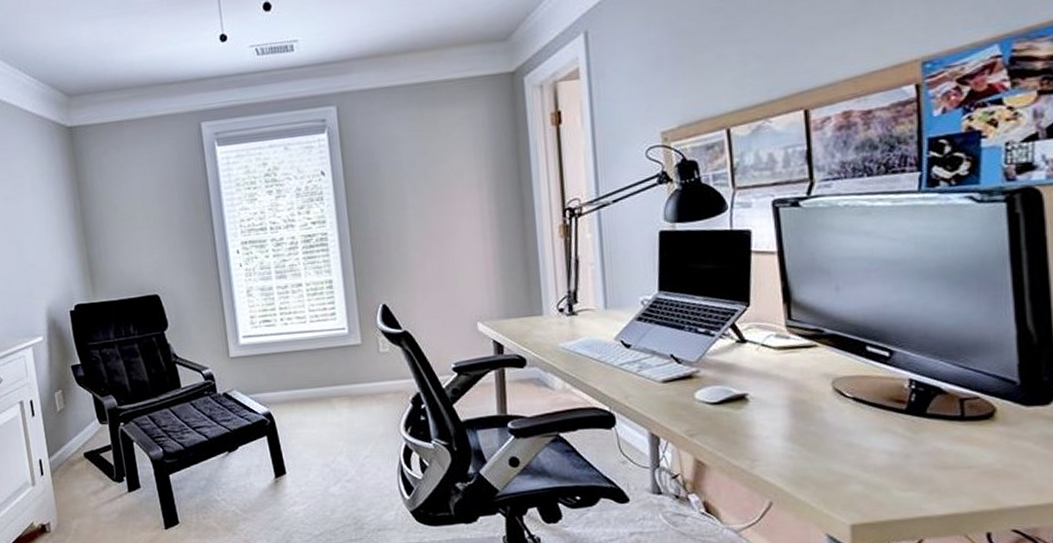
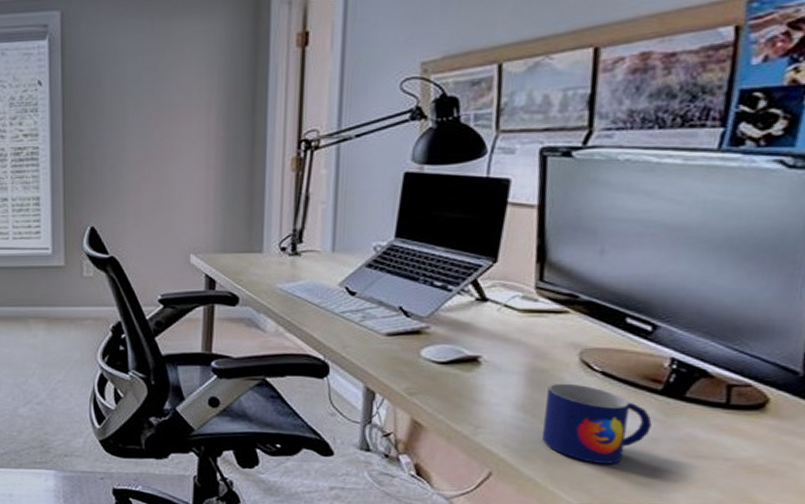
mug: none [809,411,902,484] -> present [542,383,652,464]

